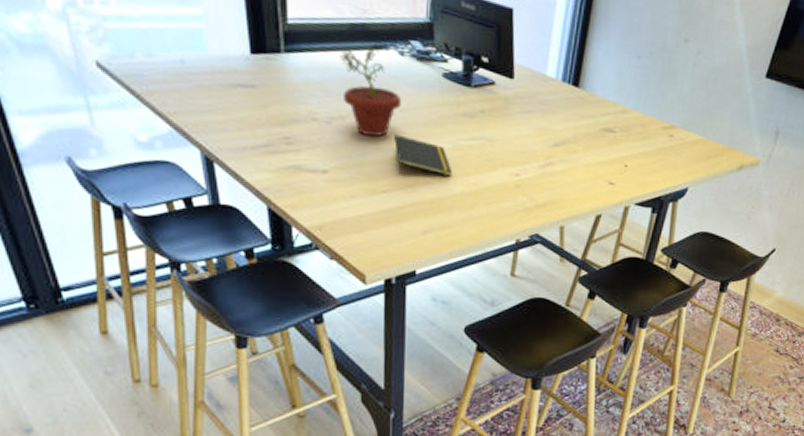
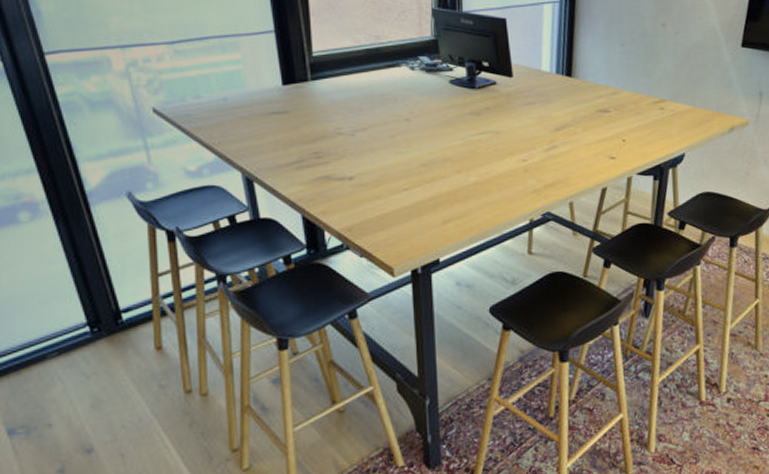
potted plant: present [339,43,402,137] -> none [359,62,416,143]
notepad: present [394,134,453,176] -> none [411,138,466,172]

